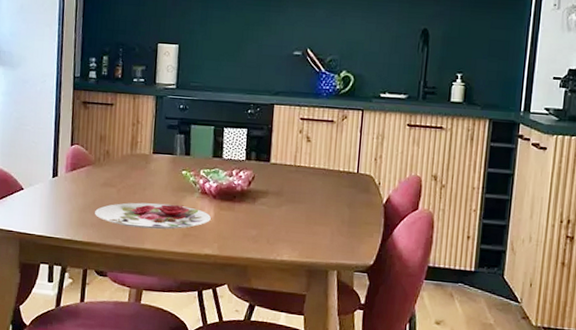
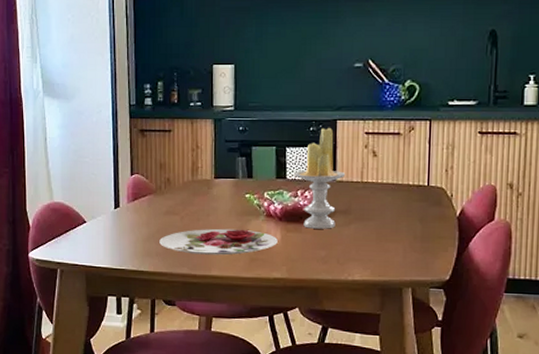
candle: none [230,111,280,209] -> present [294,127,346,229]

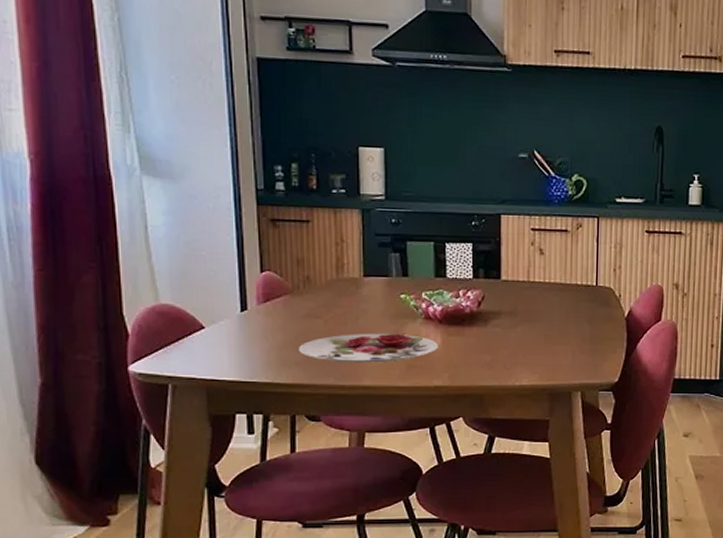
candle: present [294,127,346,229] -> none [455,222,511,332]

